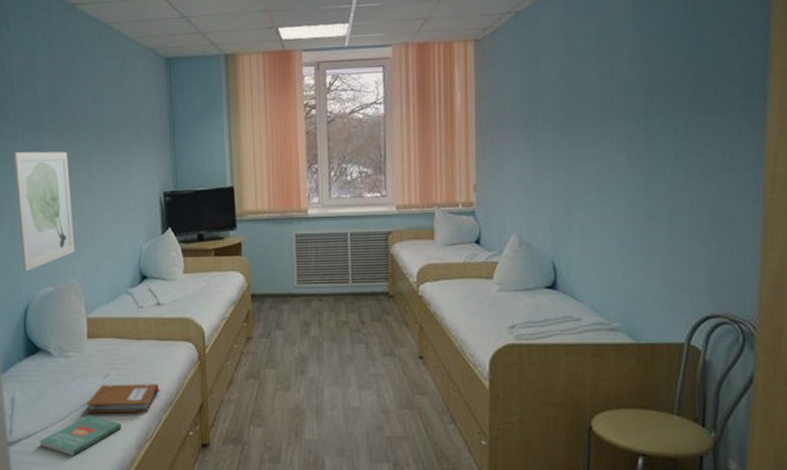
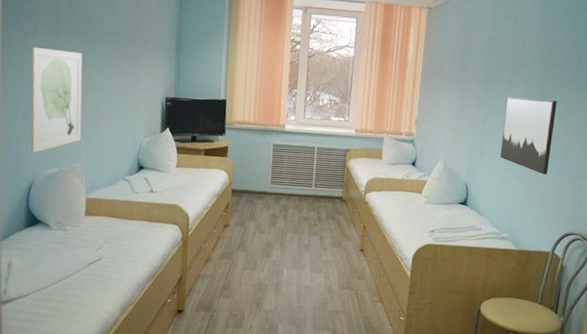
book: present [39,415,121,456] -> none [31,281,108,315]
notebook: present [86,384,161,414] -> none [78,255,147,282]
wall art: none [596,137,671,239] -> present [500,97,557,175]

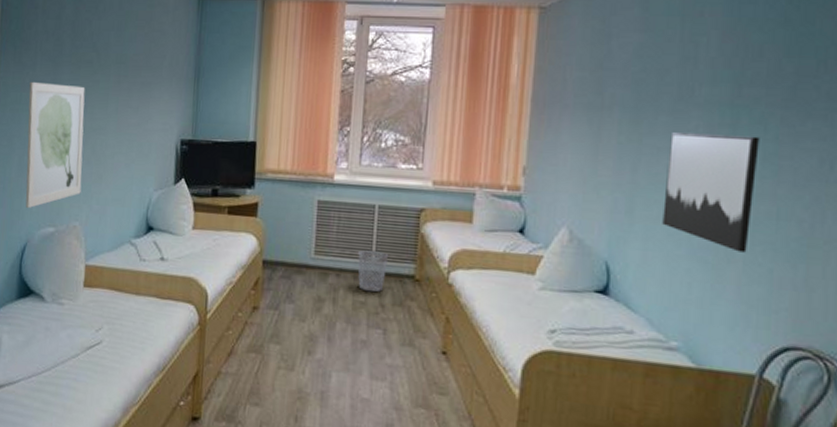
wastebasket: none [302,180,324,210] -> present [358,250,388,293]

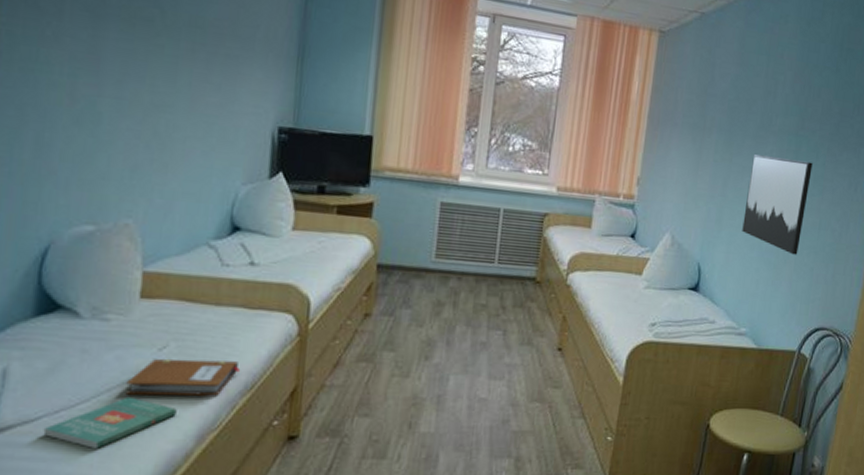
book: none [21,368,109,411] -> present [43,396,177,449]
wall art: present [25,81,85,209] -> none [47,34,143,201]
notebook: none [74,338,155,375] -> present [125,358,241,396]
wastebasket: present [358,250,388,293] -> none [480,253,511,295]

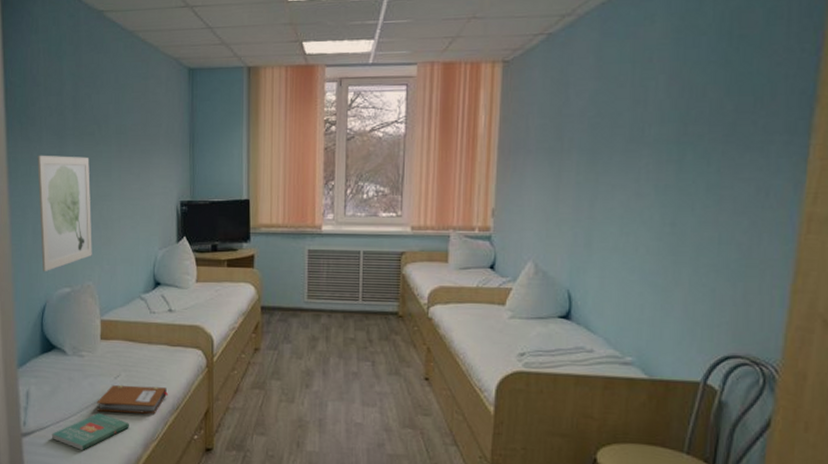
wall art: none [47,34,143,201] -> present [37,155,92,272]
wall art: present [742,154,813,255] -> none [617,170,703,275]

